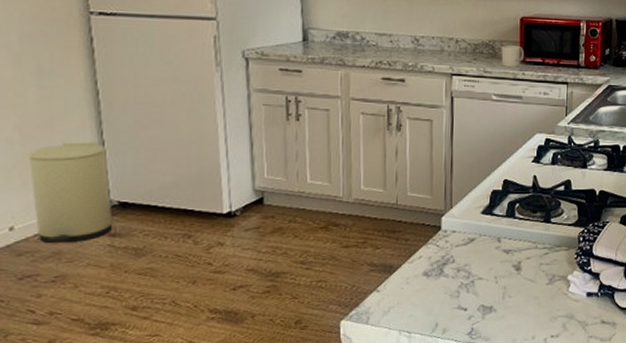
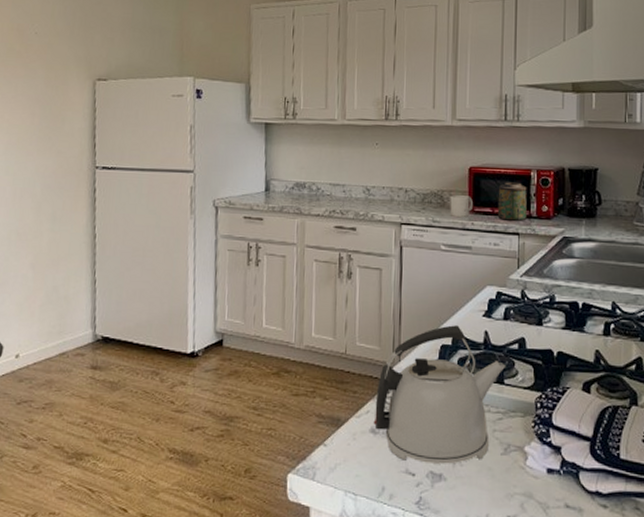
pedal bin: present [28,142,112,243] -> none [36,279,97,372]
kettle: none [426,172,553,298] -> present [373,325,506,464]
canister: none [547,32,577,71] -> present [497,182,527,221]

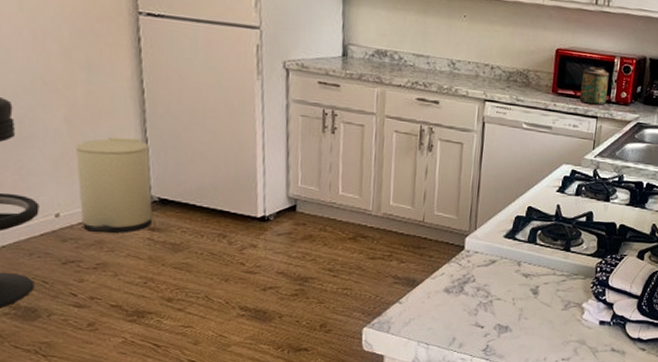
pedal bin: none [36,279,97,372] -> present [75,136,152,233]
kettle: present [373,325,506,464] -> none [447,198,574,318]
mug: present [450,195,474,218] -> none [534,75,558,99]

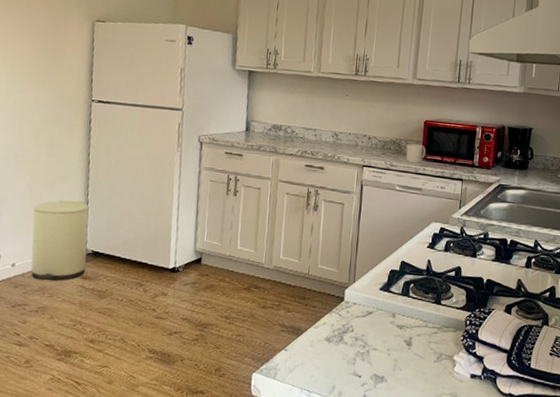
mug: none [534,75,558,99] -> present [405,144,426,164]
canister: present [579,66,610,106] -> none [445,135,472,169]

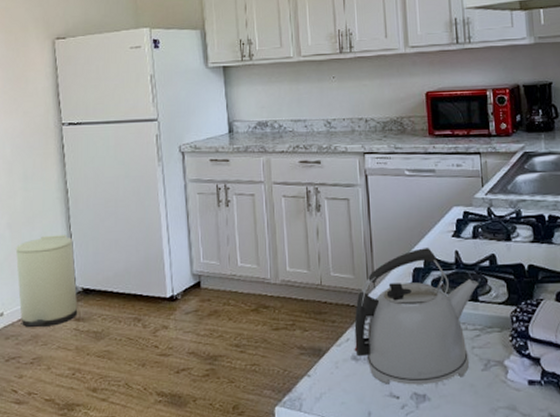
kettle: none [328,254,444,369] -> present [354,248,479,385]
mug: present [405,144,426,164] -> none [410,120,434,143]

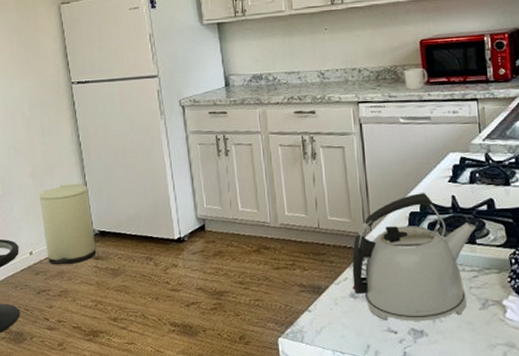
mug: none [410,120,434,143] -> present [404,68,428,91]

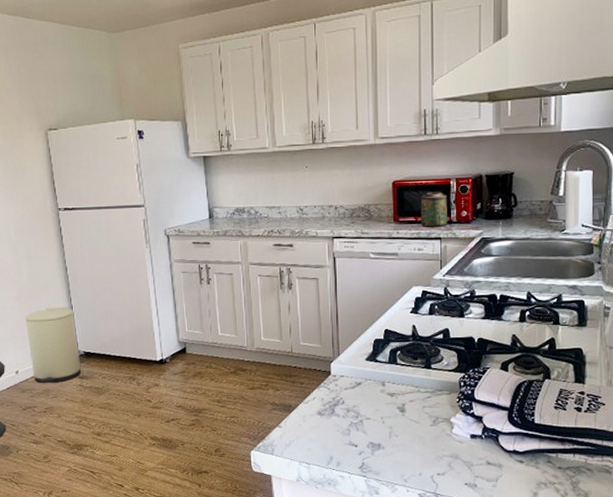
kettle: present [352,193,477,321] -> none [319,322,433,436]
mug: present [404,68,428,91] -> none [376,208,398,228]
canister: none [451,49,484,88] -> present [420,192,447,227]

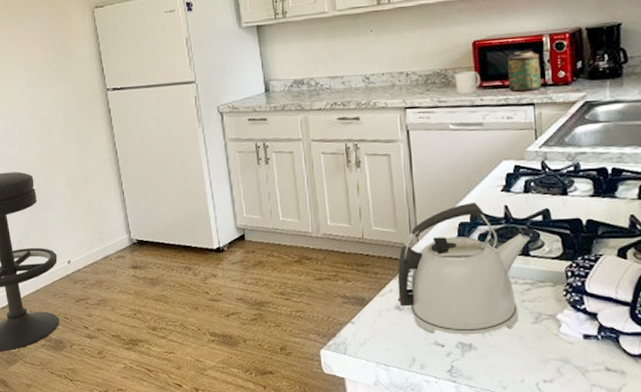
pedal bin: present [24,307,81,383] -> none [75,192,134,273]
kettle: none [319,322,433,436] -> present [397,202,531,335]
mug: none [376,208,398,228] -> present [455,71,481,95]

